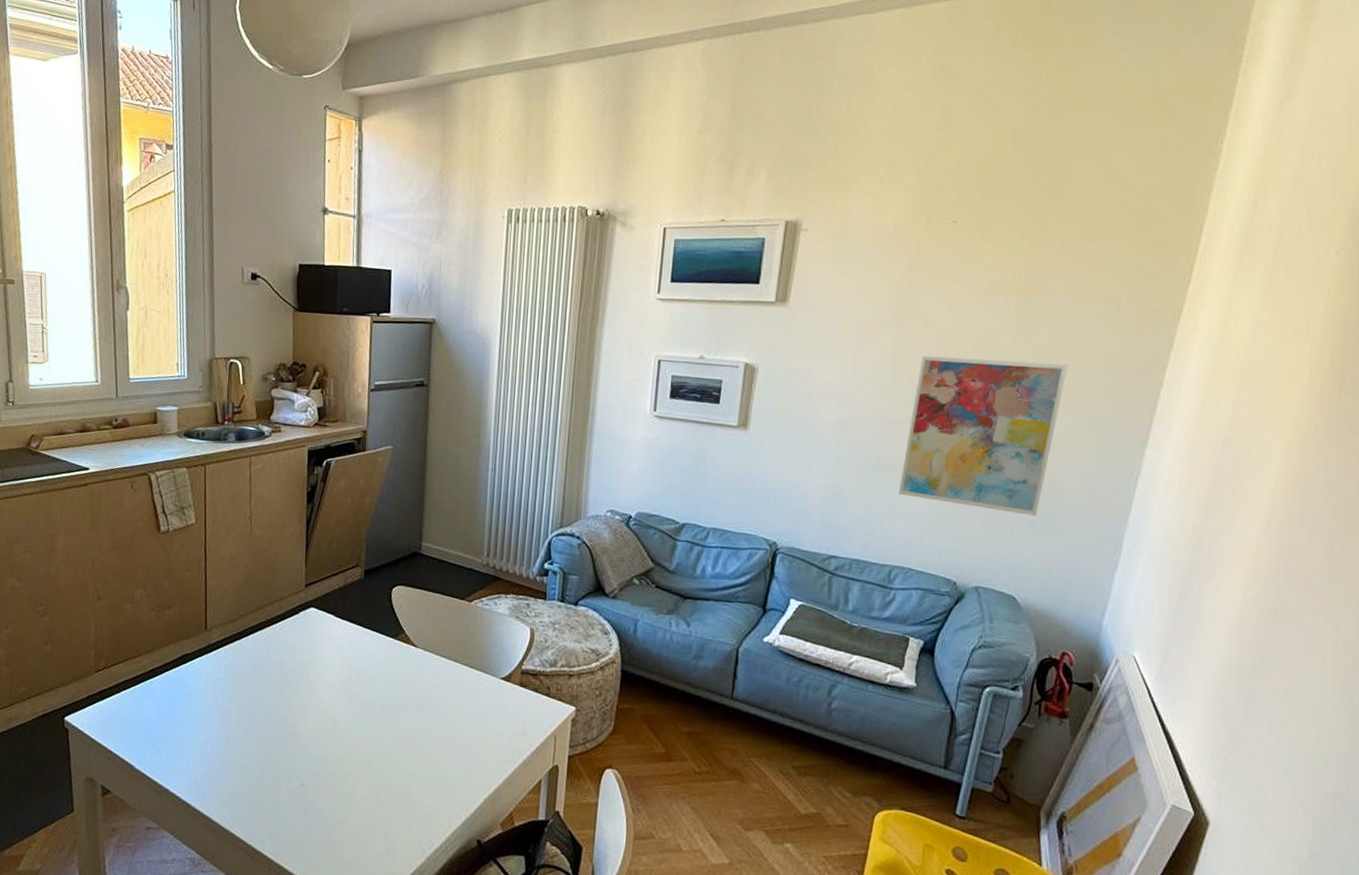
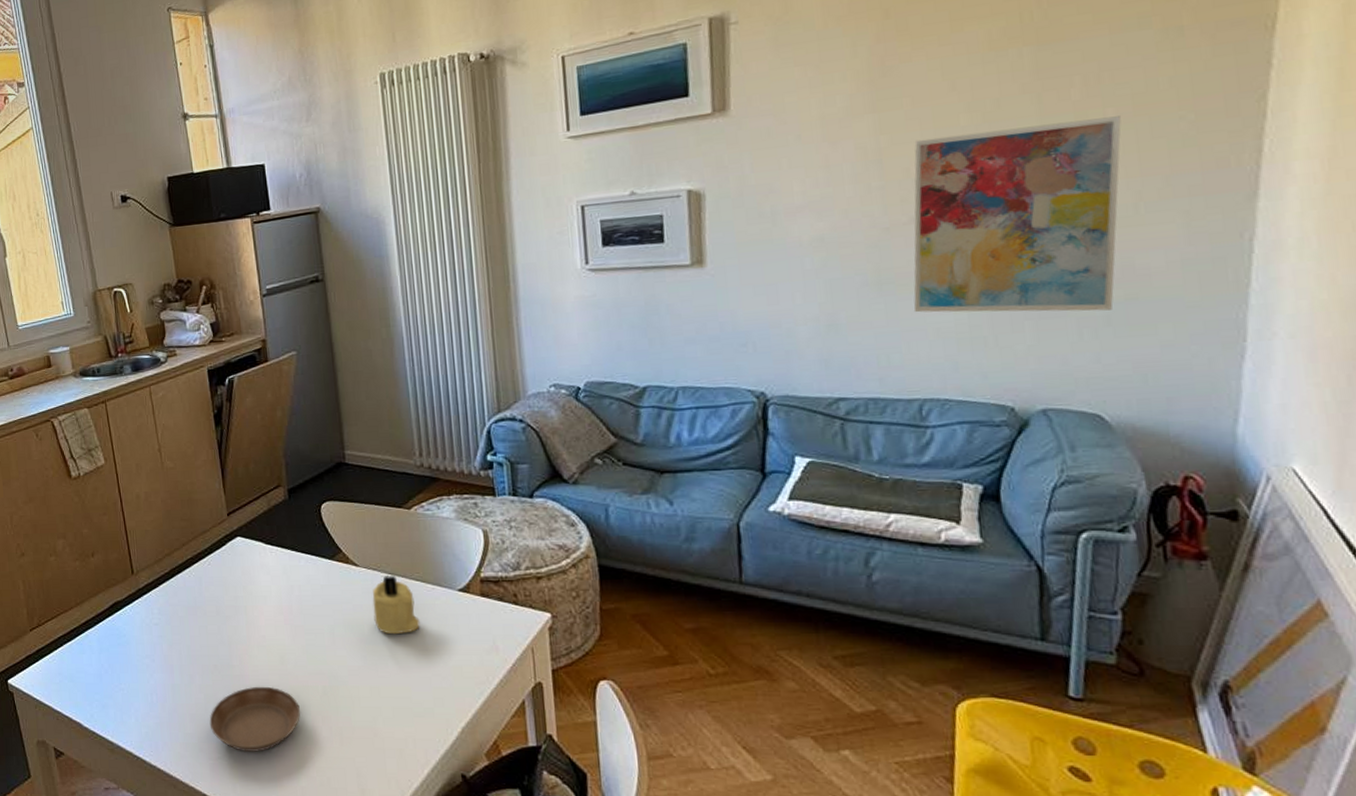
saucer: none [257,745,344,806] -> present [209,686,301,752]
candle: none [423,657,463,712] -> present [372,574,420,635]

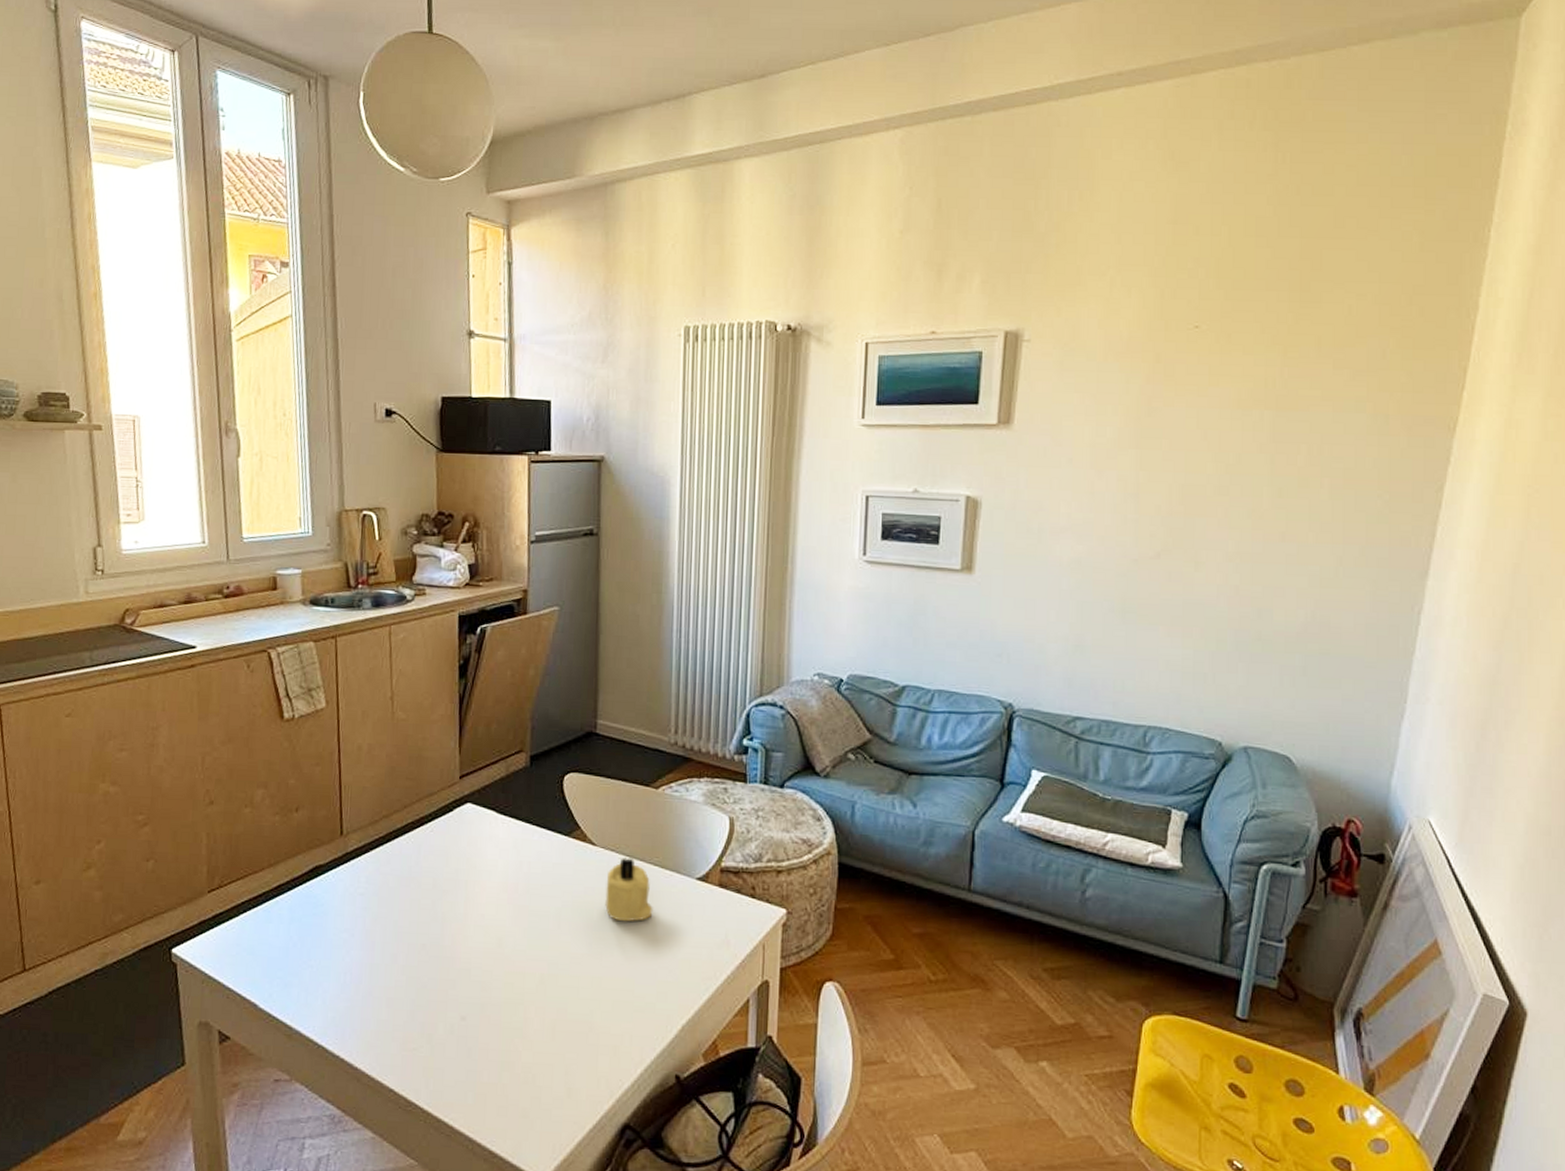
saucer: present [209,686,301,752] -> none [408,970,513,1044]
wall art: present [913,116,1121,313] -> none [1149,481,1333,662]

